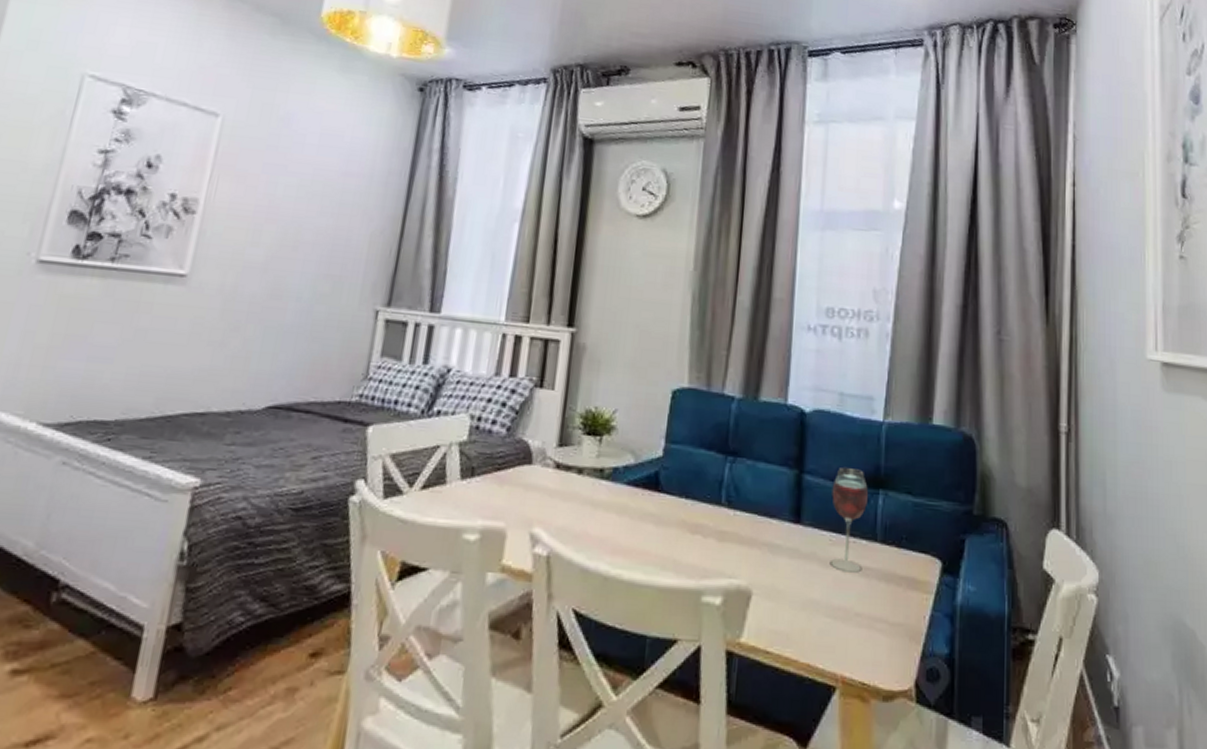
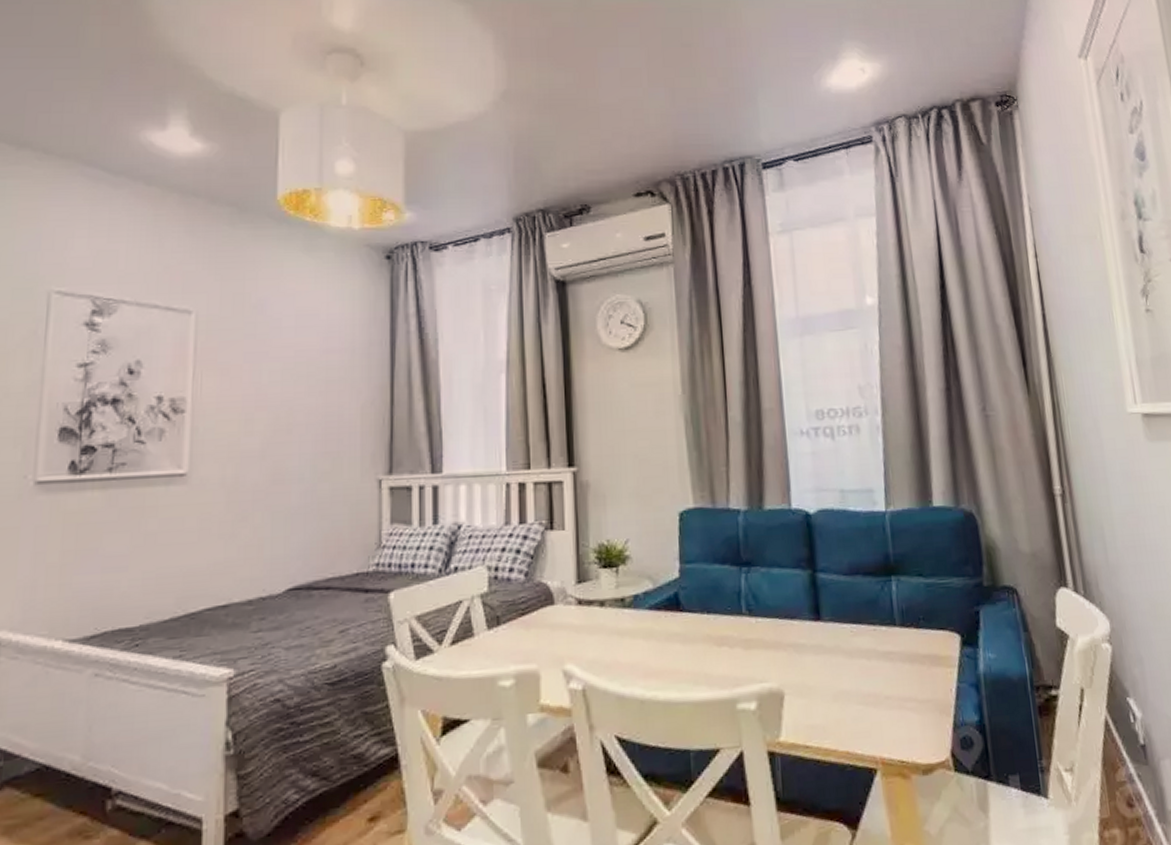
wineglass: present [831,468,869,573] -> none [846,560,886,660]

